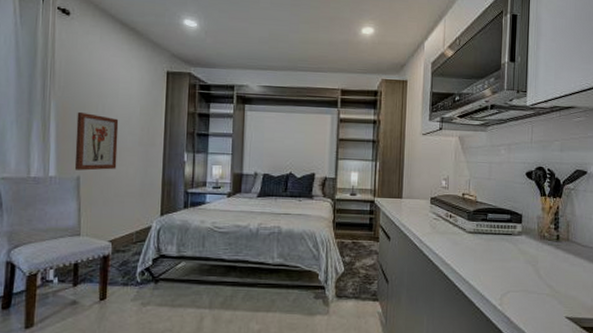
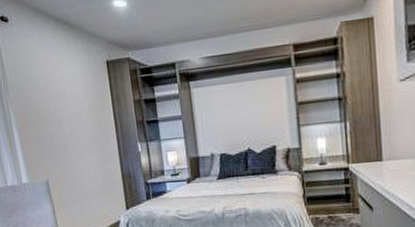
wall art: present [74,111,119,171] -> none [34,117,79,175]

